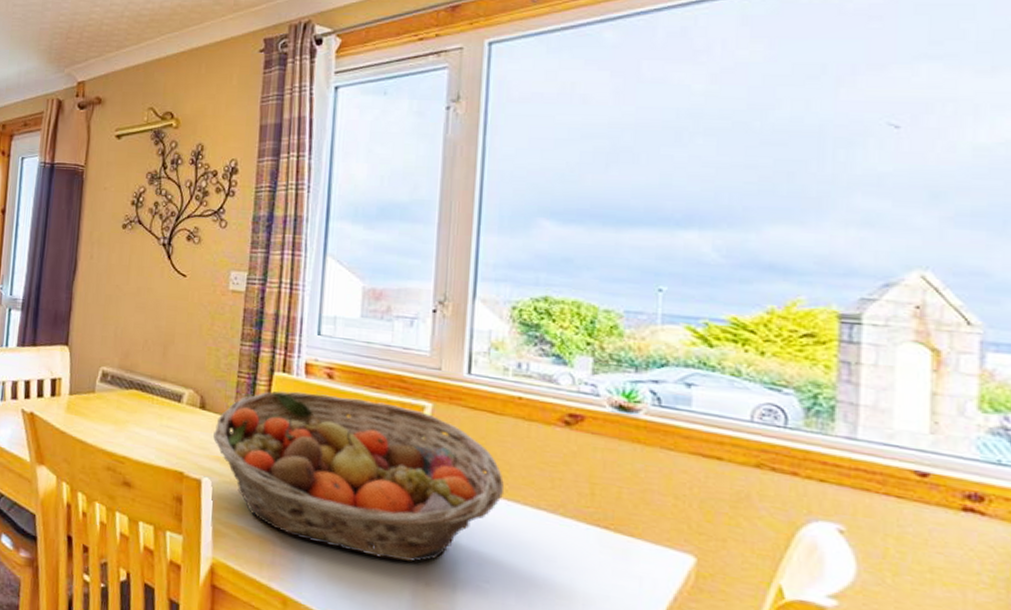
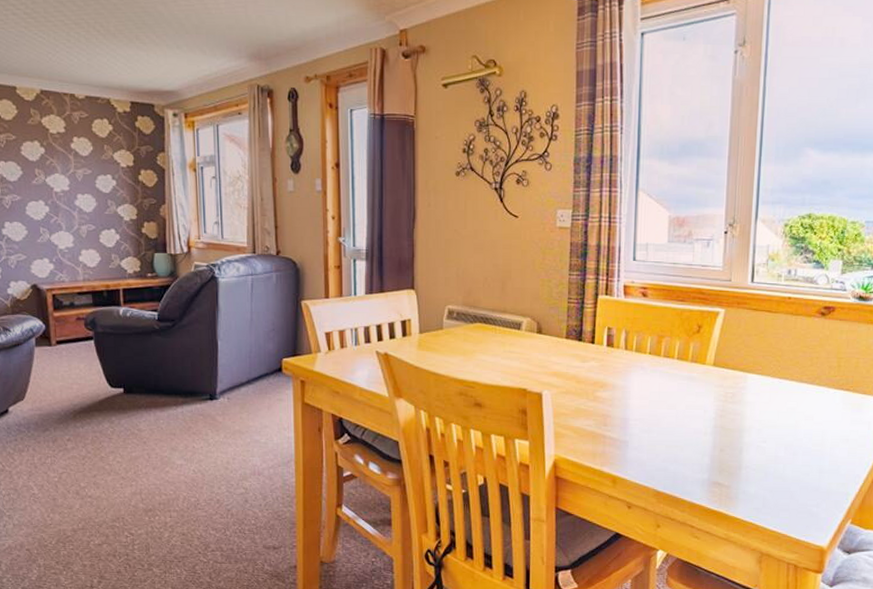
fruit basket: present [213,391,505,562] -> none [550,310,778,436]

